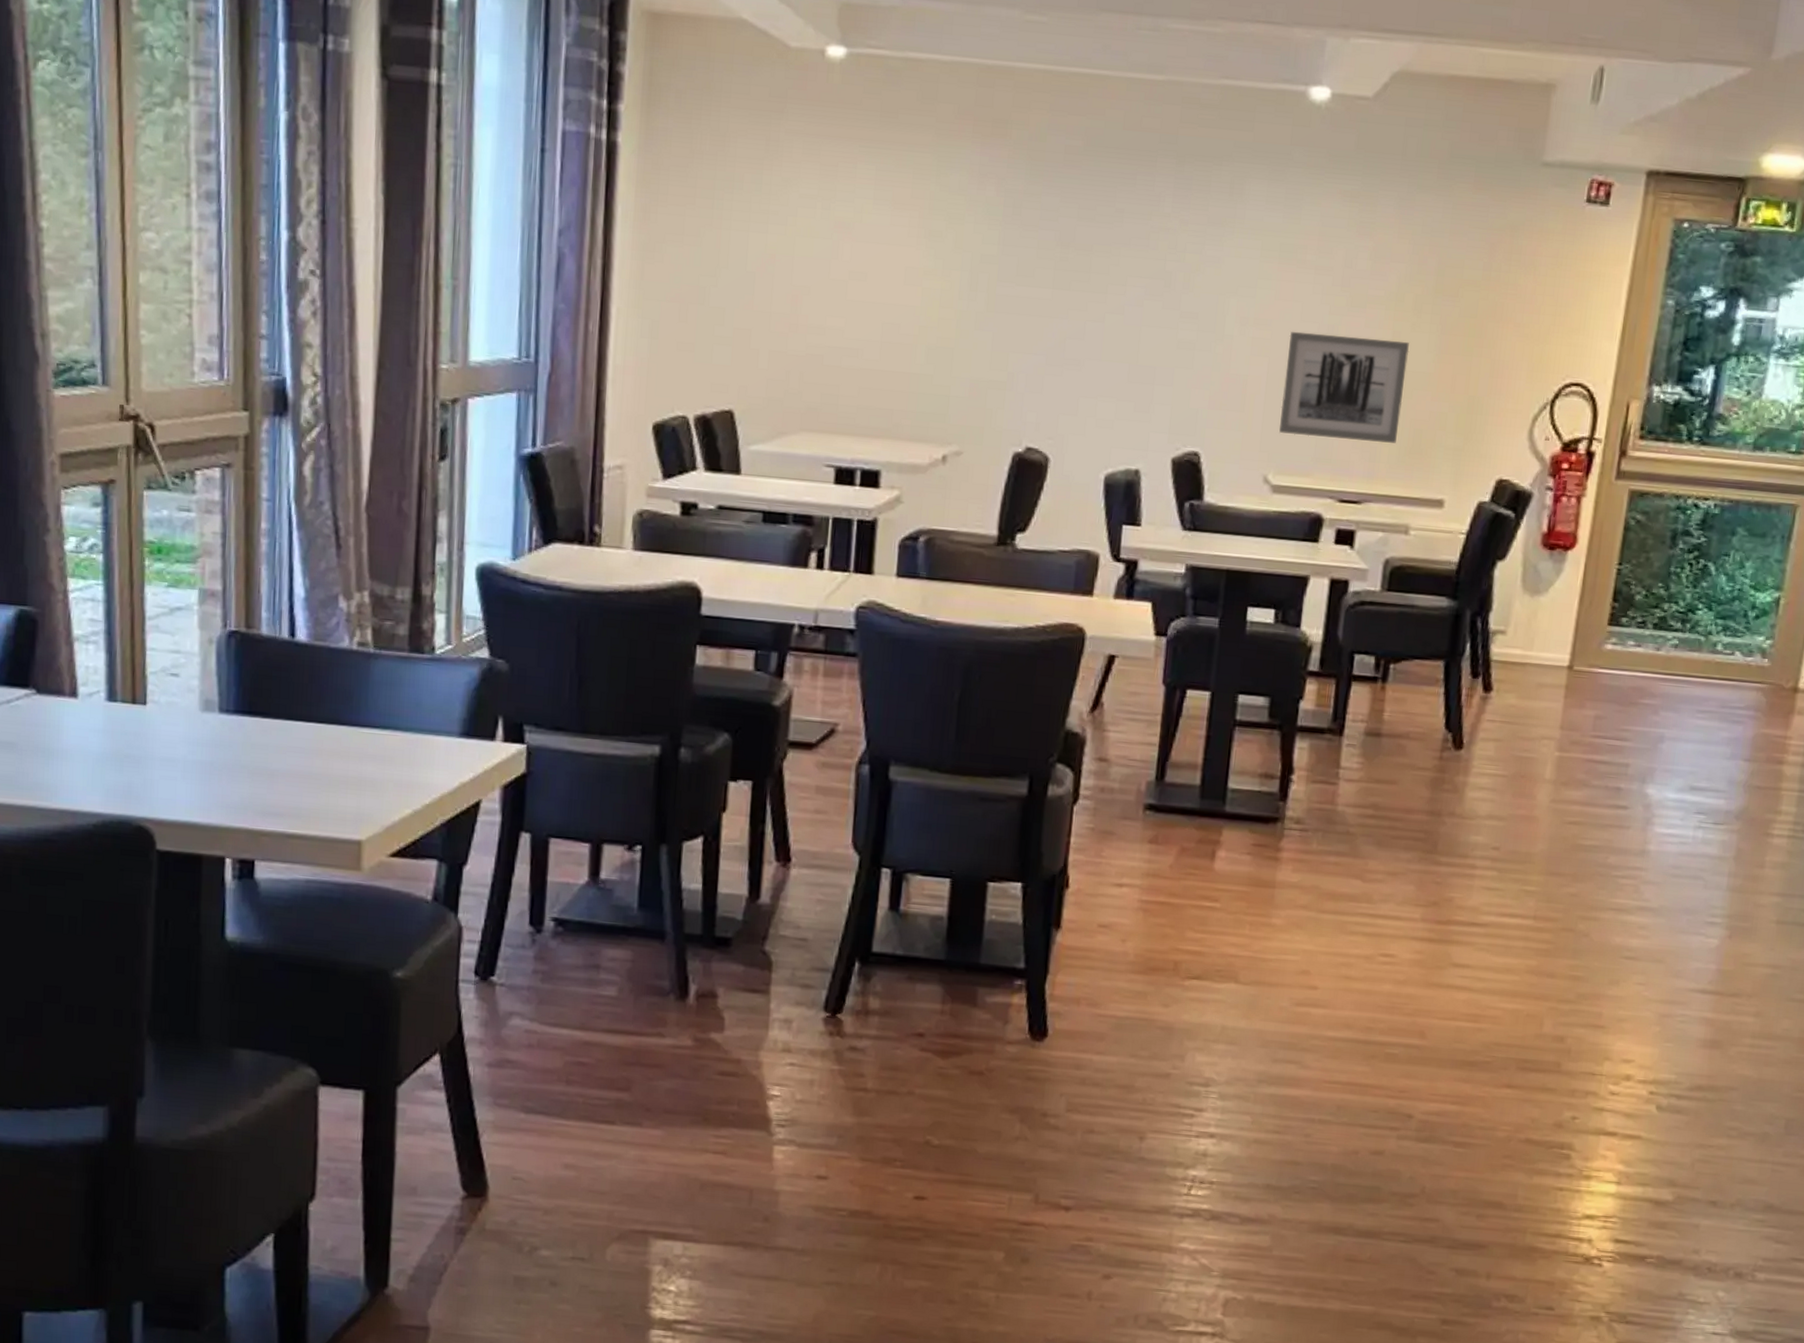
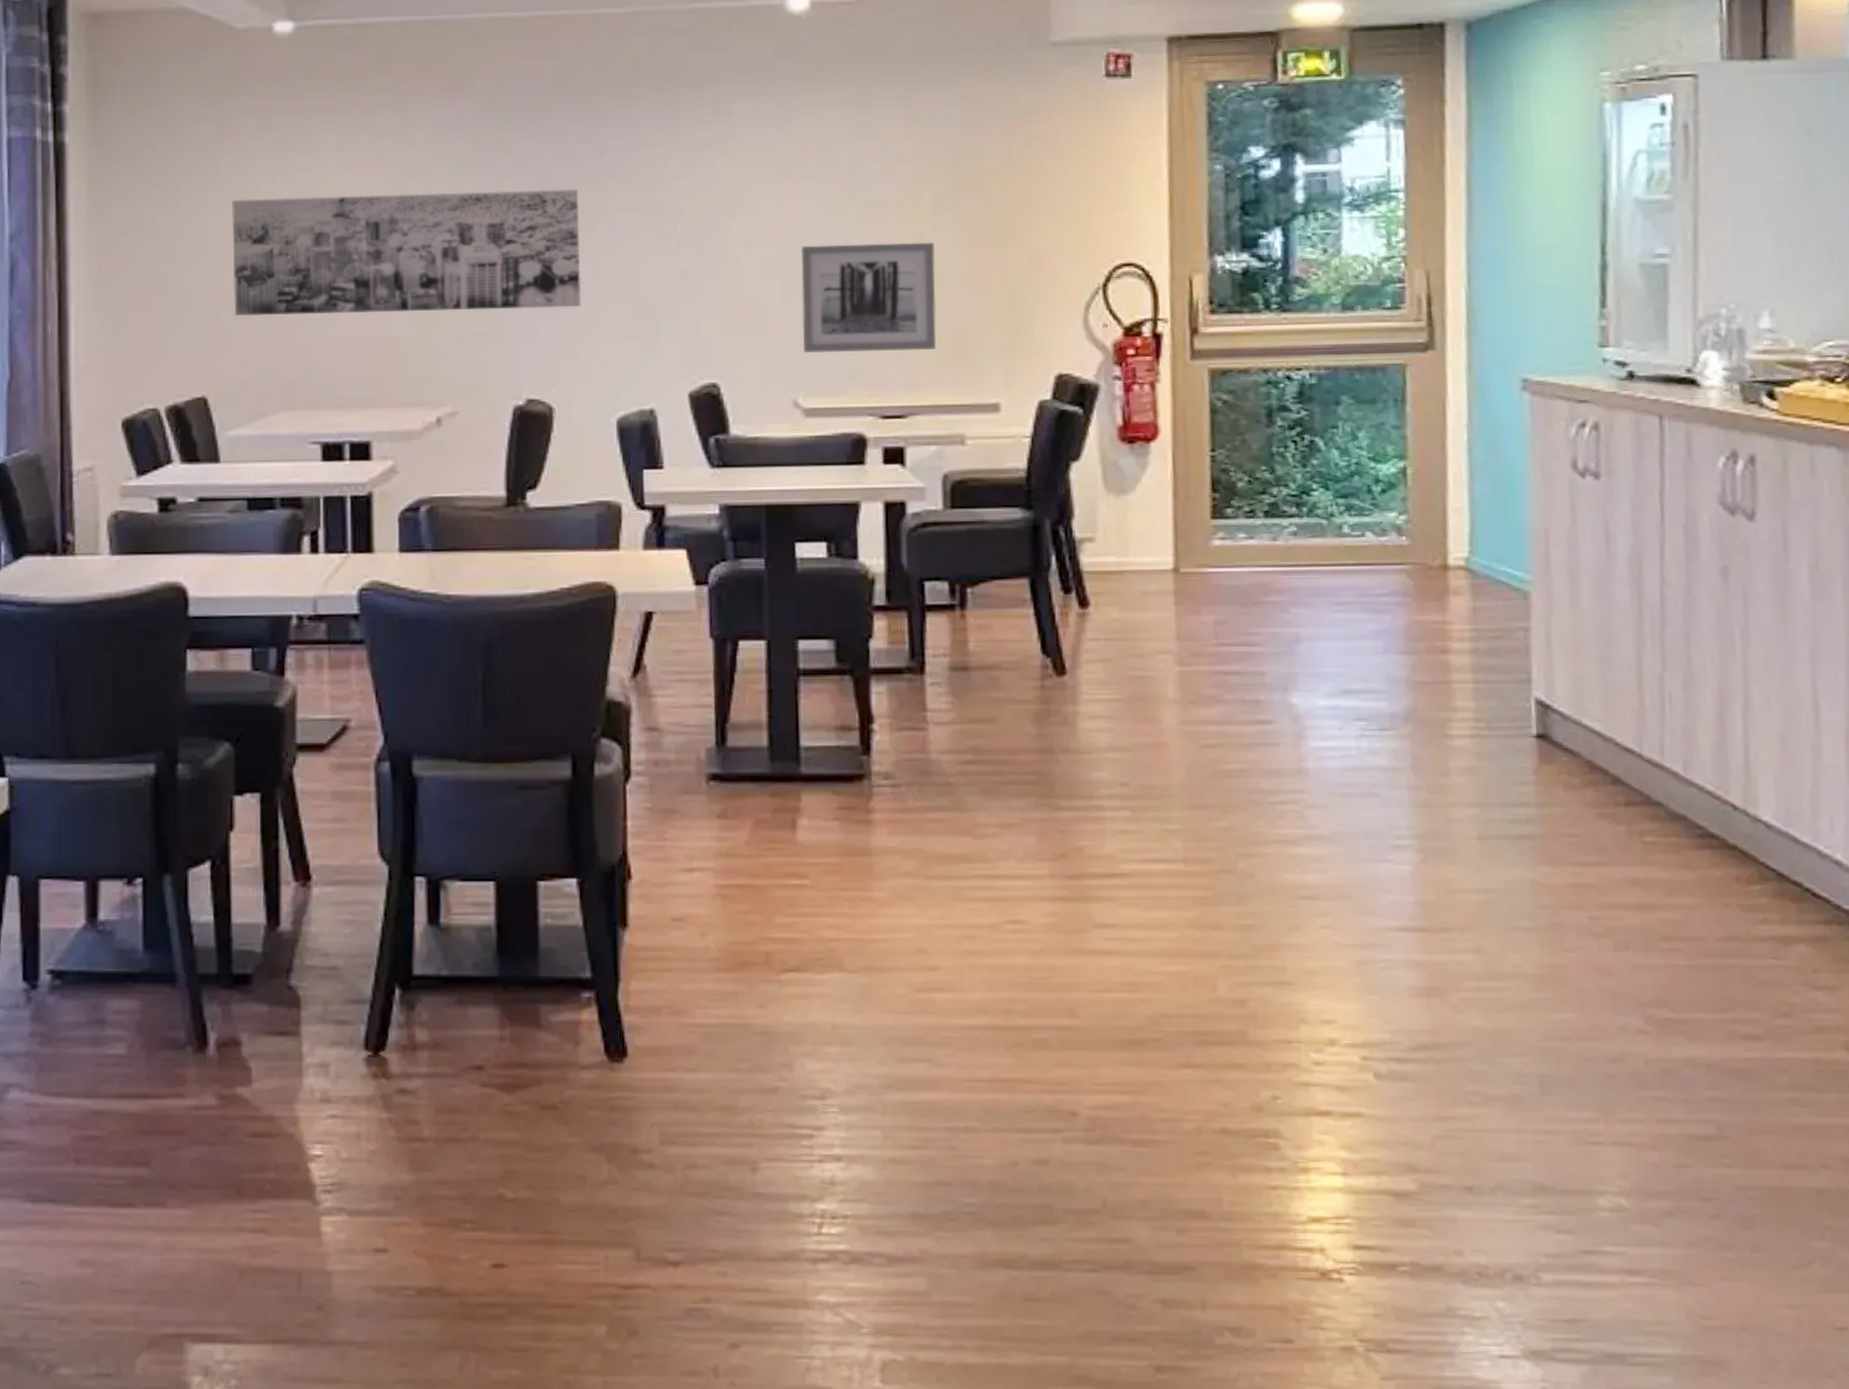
wall art: none [765,220,1095,366] -> present [231,188,582,316]

